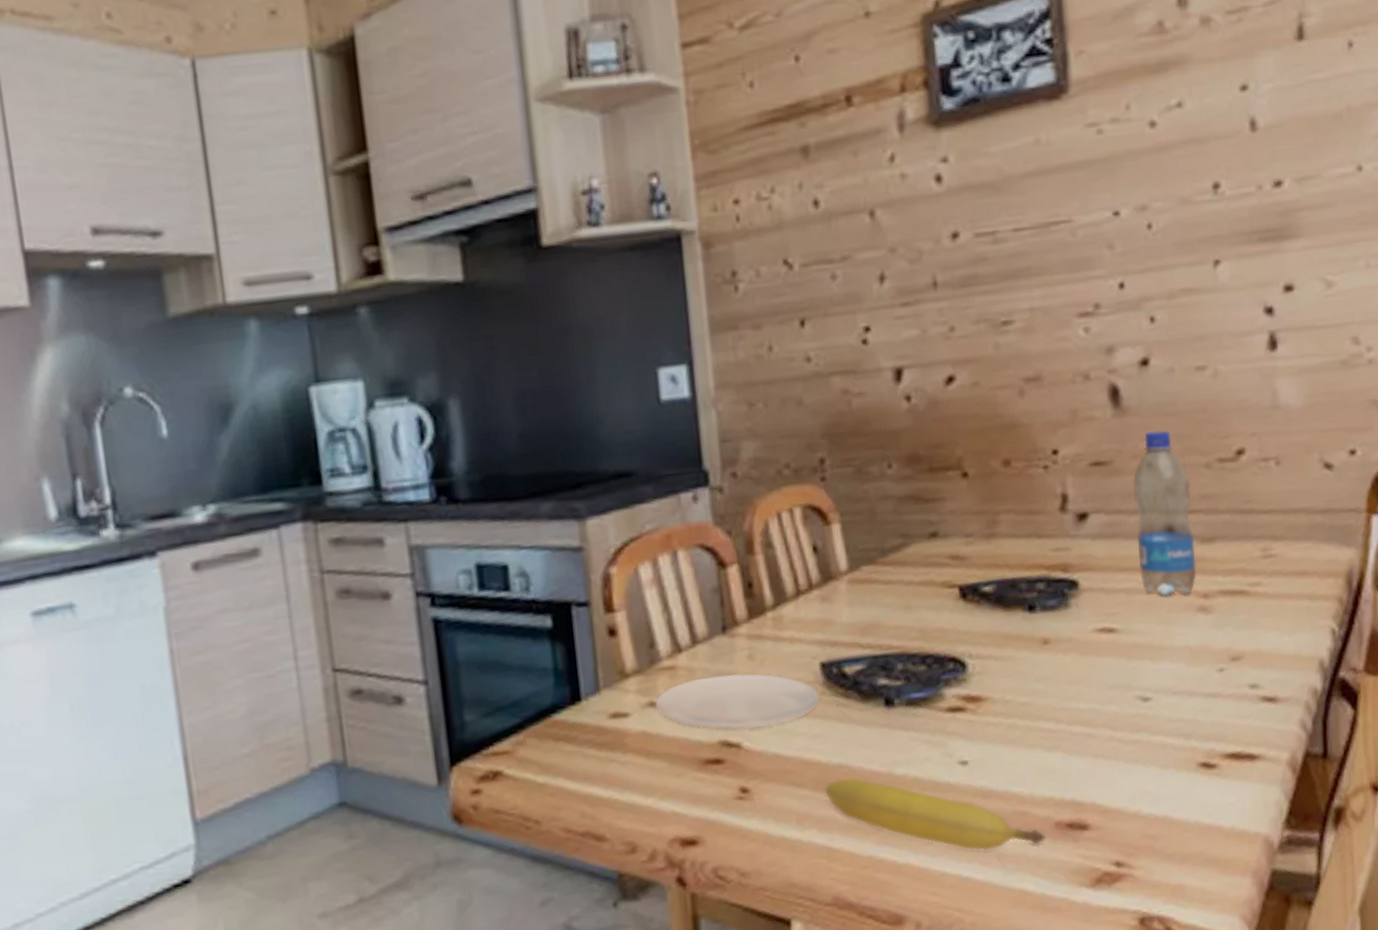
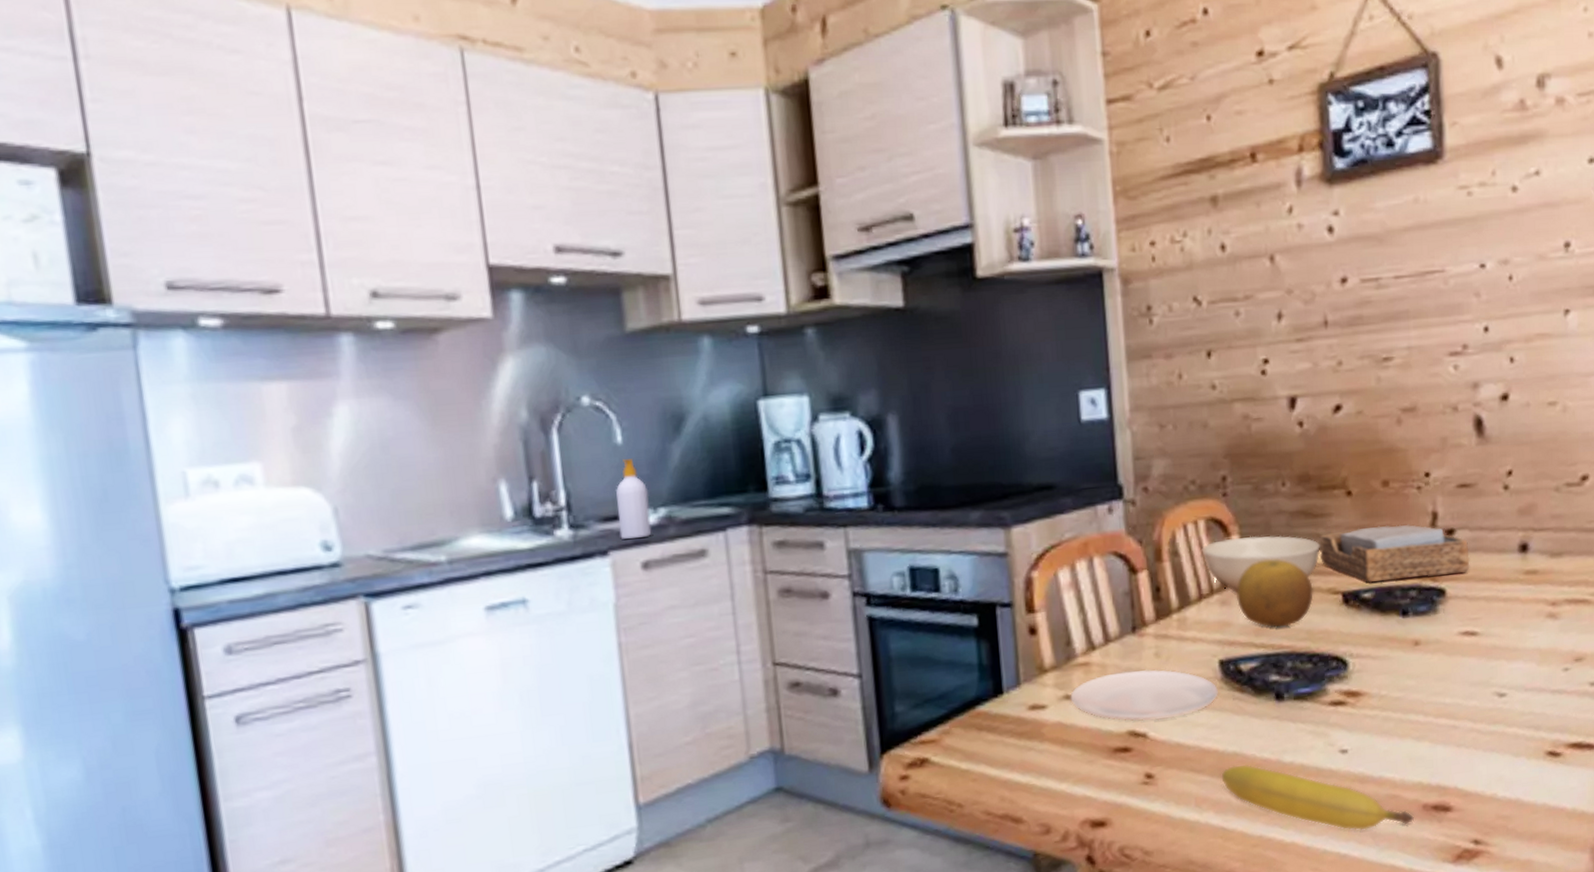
soap bottle: none [163,453,202,540] -> present [616,459,652,540]
bowl: none [798,523,933,588] -> present [1201,535,1320,593]
fruit: none [838,550,926,626] -> present [1236,559,1314,628]
napkin holder: none [931,508,1107,575] -> present [1318,524,1470,583]
bottle: present [1132,430,1197,597] -> none [1493,457,1547,604]

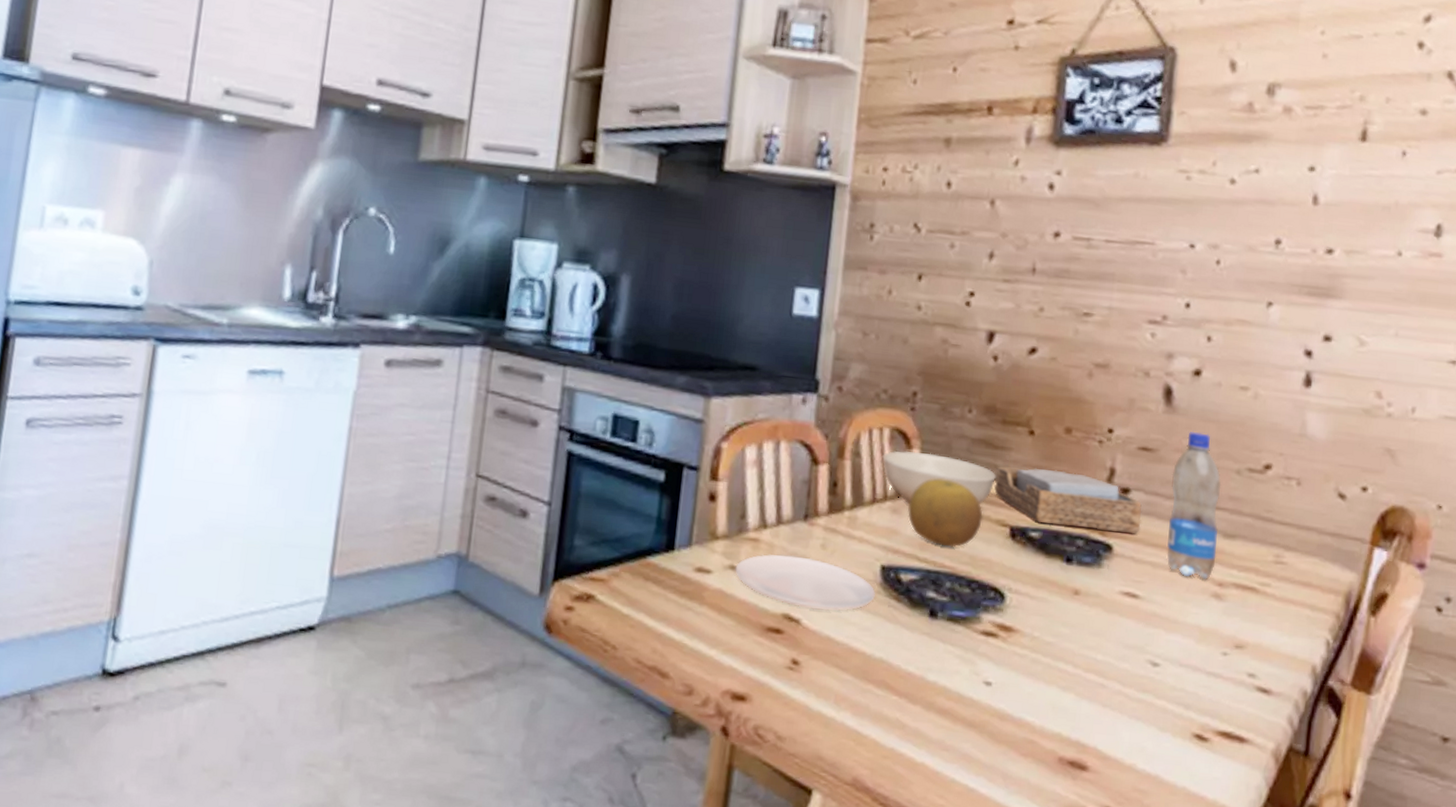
soap bottle: present [616,459,652,540] -> none [373,268,406,339]
fruit: present [1221,764,1415,831] -> none [863,671,1049,773]
bottle: none [1493,457,1547,604] -> present [1166,431,1222,581]

